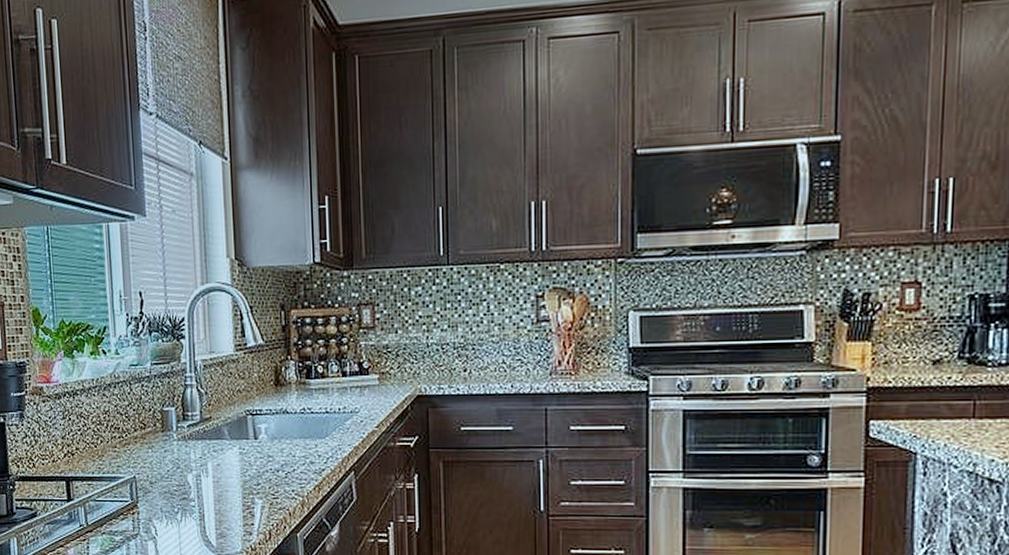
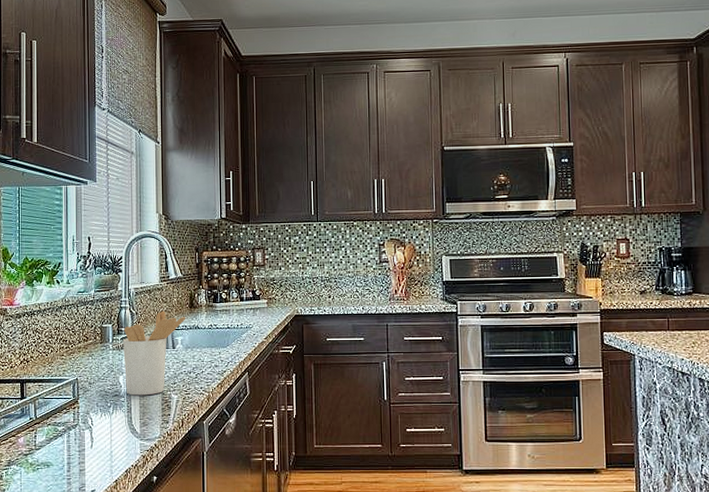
utensil holder: none [189,389,271,500] -> present [122,310,186,396]

